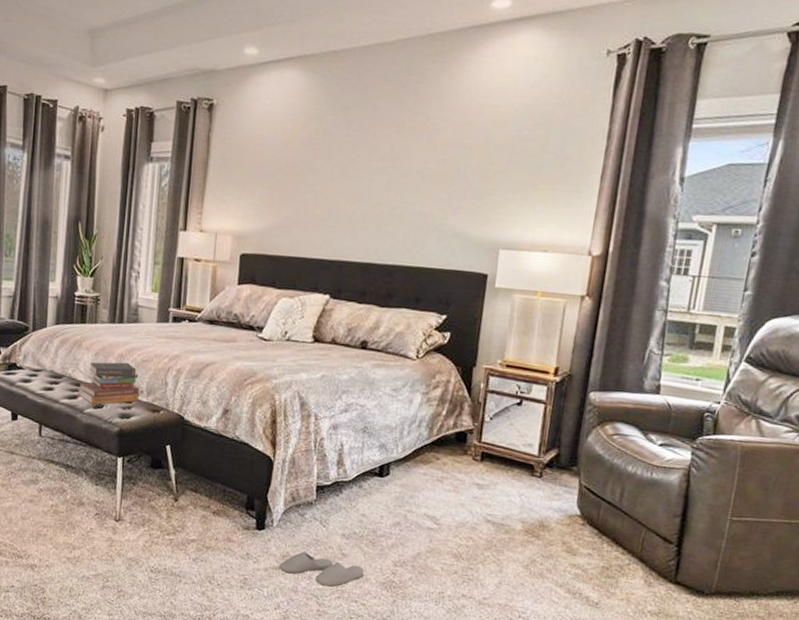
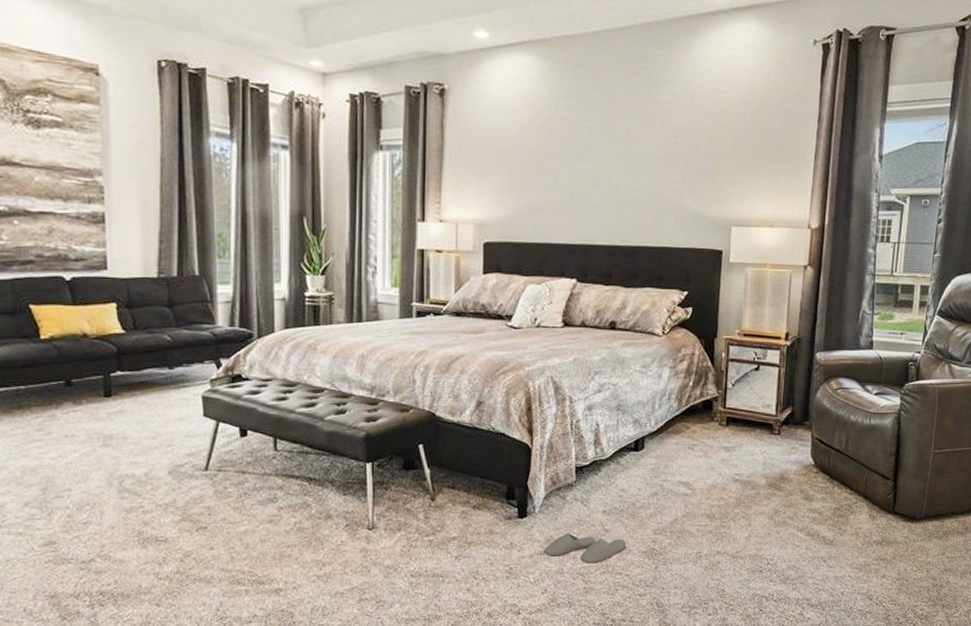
books: present [78,362,139,405] -> none [316,363,385,411]

